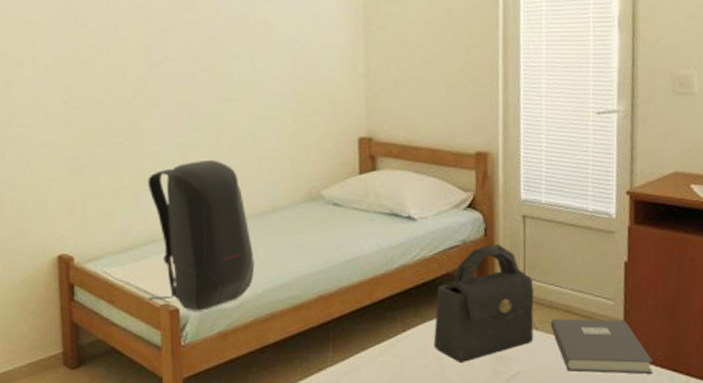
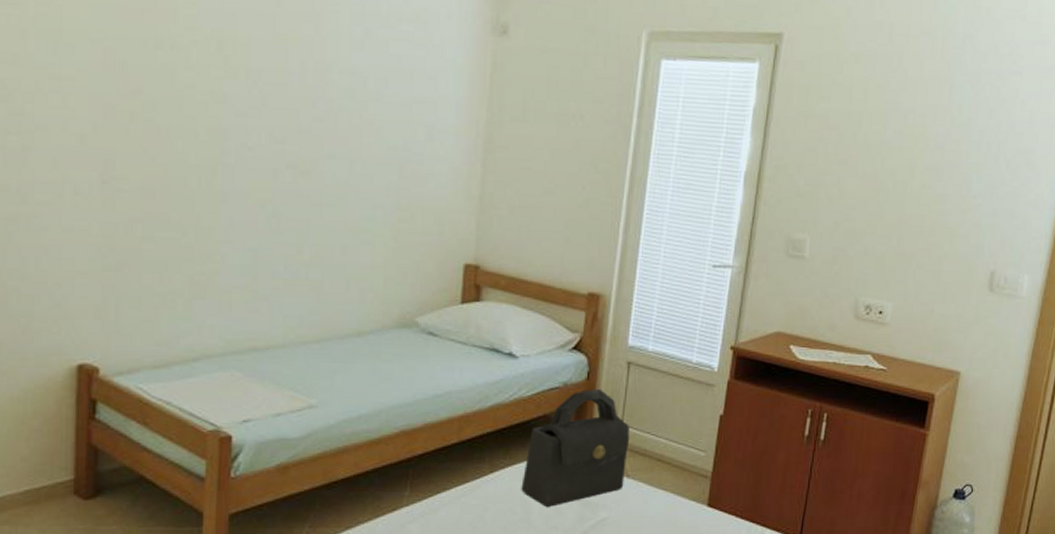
backpack: present [148,160,255,311] -> none [193,270,330,440]
book: present [550,318,653,374] -> none [641,467,734,524]

